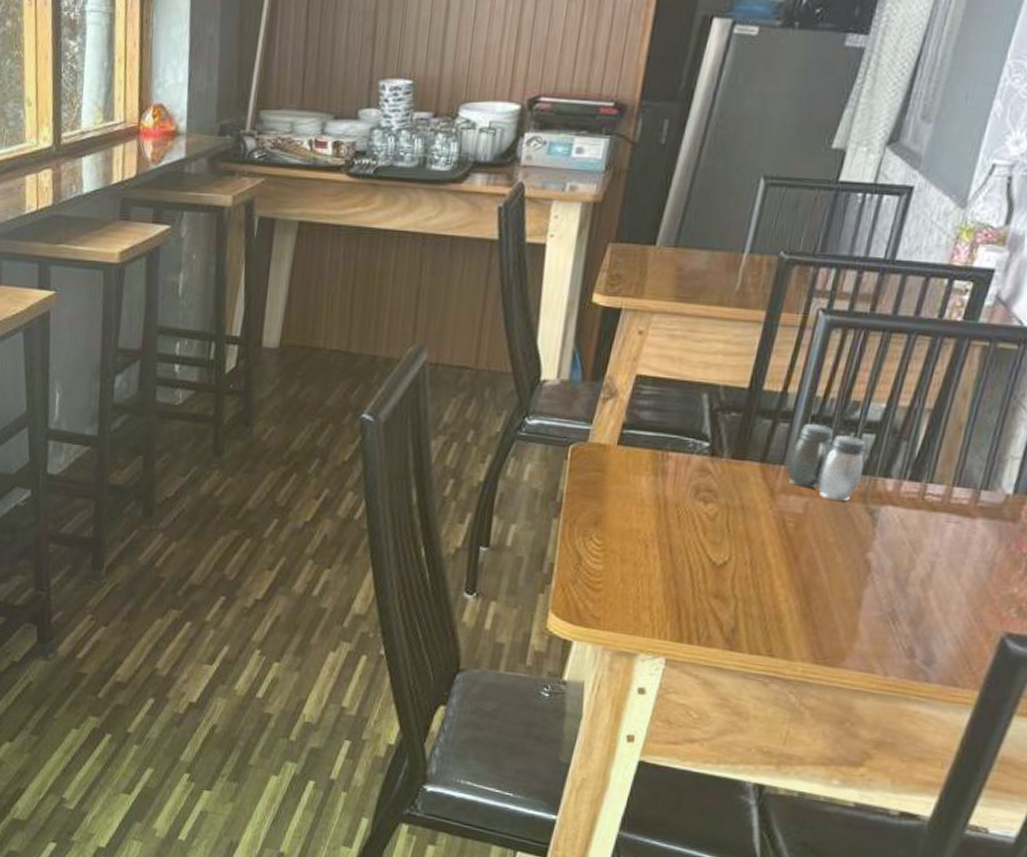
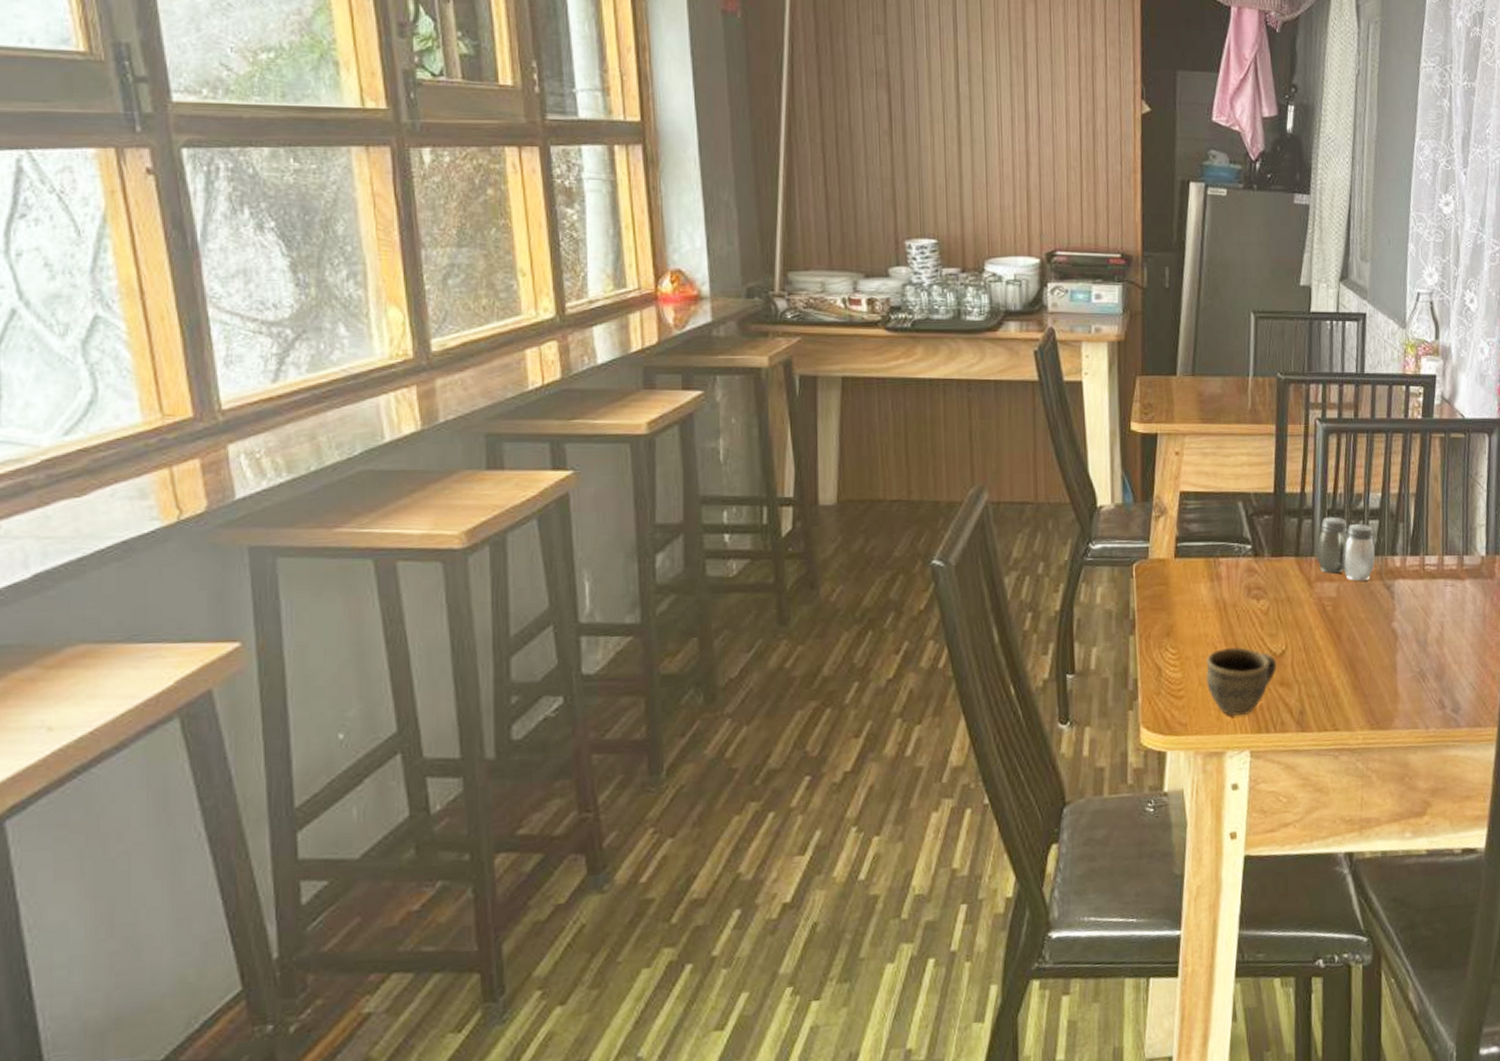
cup: none [629,548,716,622] -> present [1206,646,1277,716]

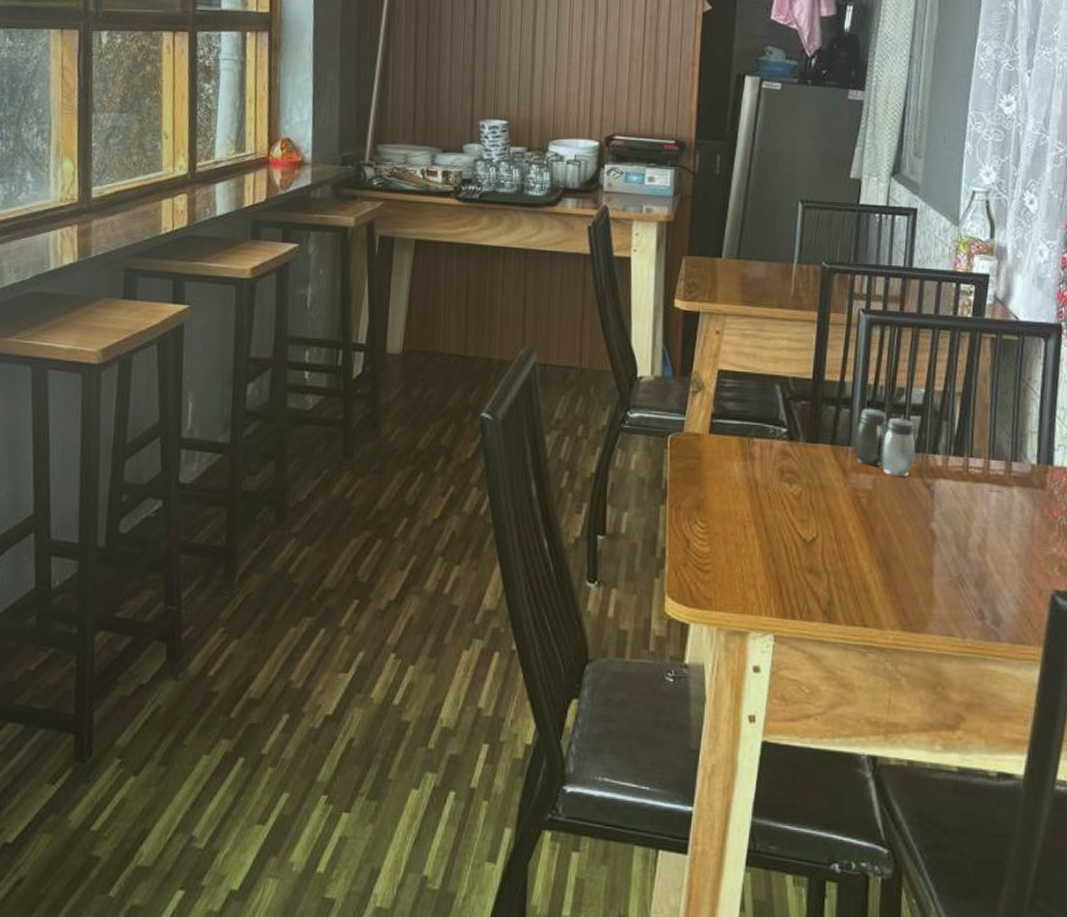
cup: present [1206,646,1277,716] -> none [734,528,807,599]

